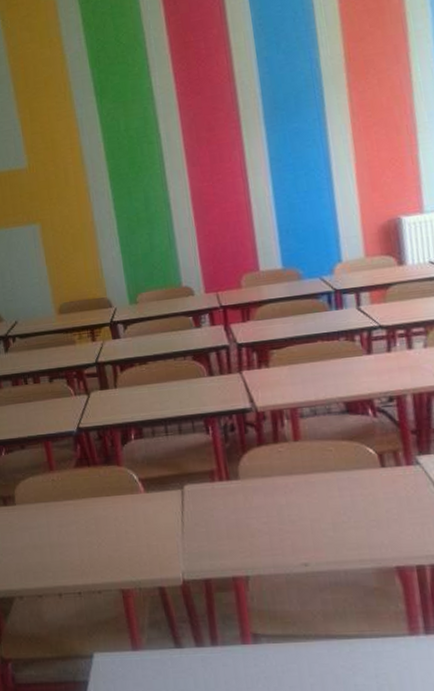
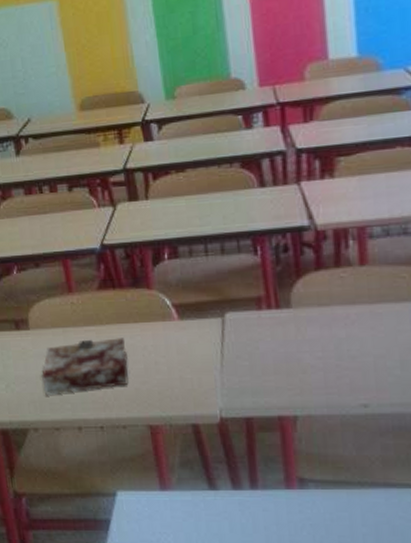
book: none [26,510,103,565] -> present [42,337,129,395]

